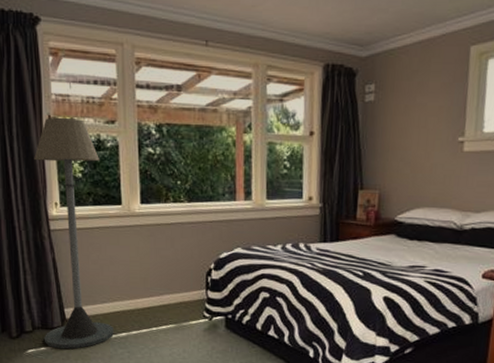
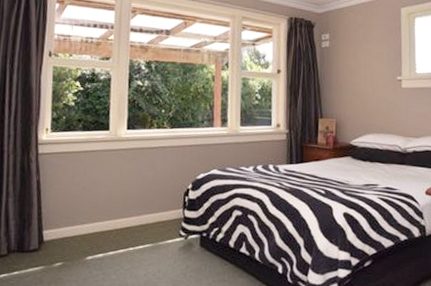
floor lamp: present [34,117,114,349] -> none [17,53,93,273]

